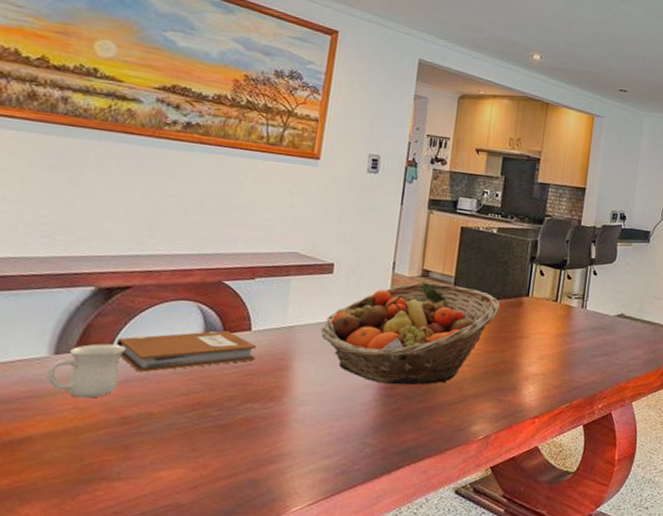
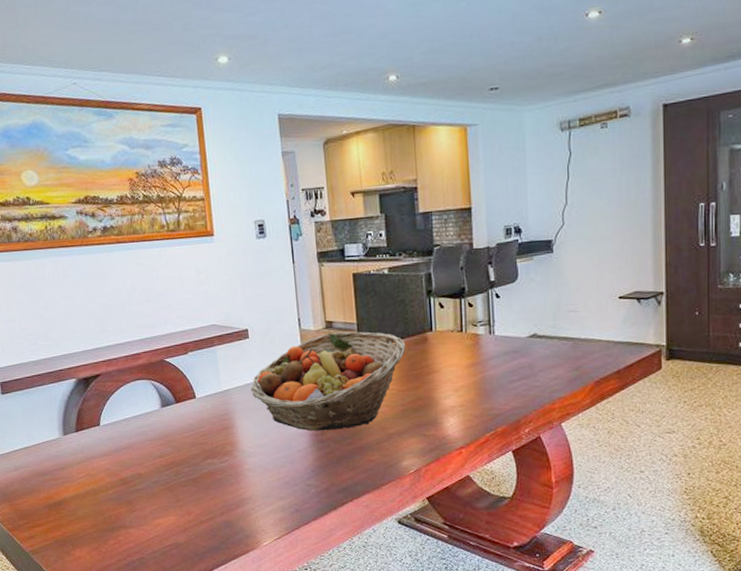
mug: present [47,343,126,398] -> none [62,422,112,467]
notebook: present [116,330,257,373] -> none [102,400,205,443]

